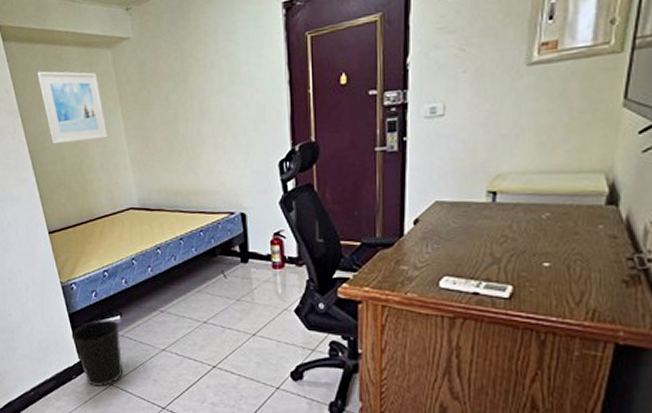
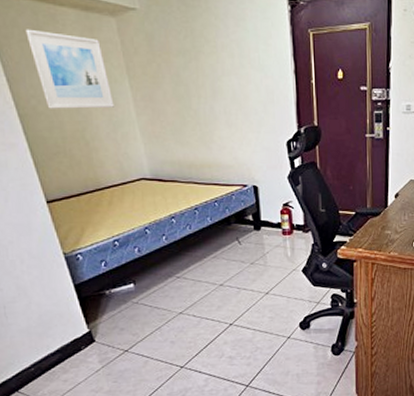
wastebasket: present [70,318,123,386] -> none [77,287,138,354]

